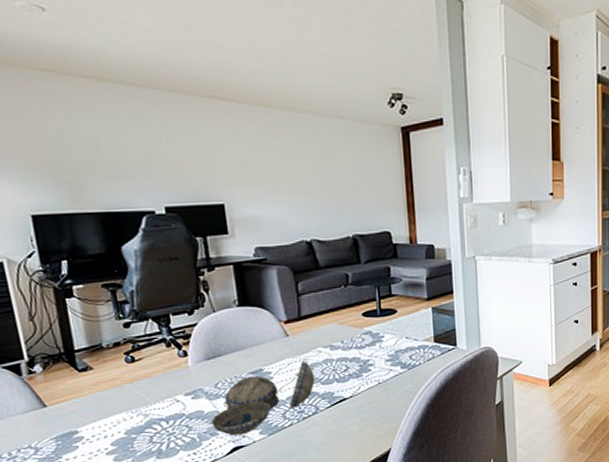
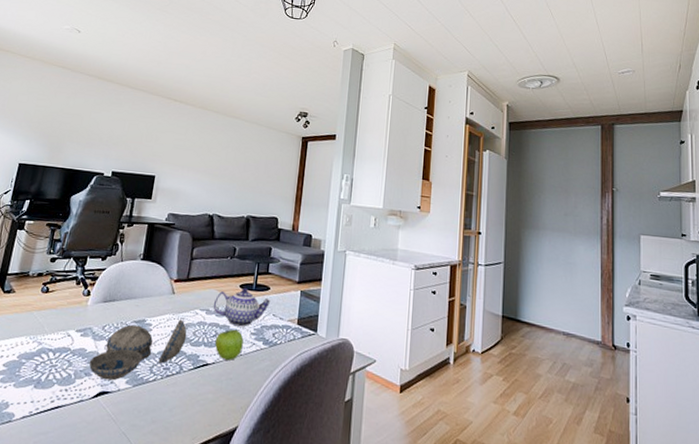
teapot: none [336,314,400,357] -> present [213,287,270,327]
fruit: none [347,359,380,391] -> present [214,329,244,360]

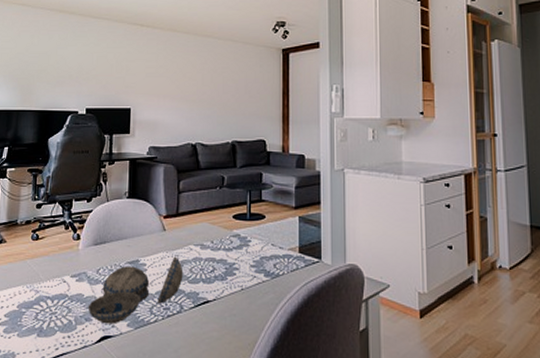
teapot: present [213,287,270,327] -> none [207,217,267,260]
fruit: present [214,329,244,360] -> none [213,263,243,296]

